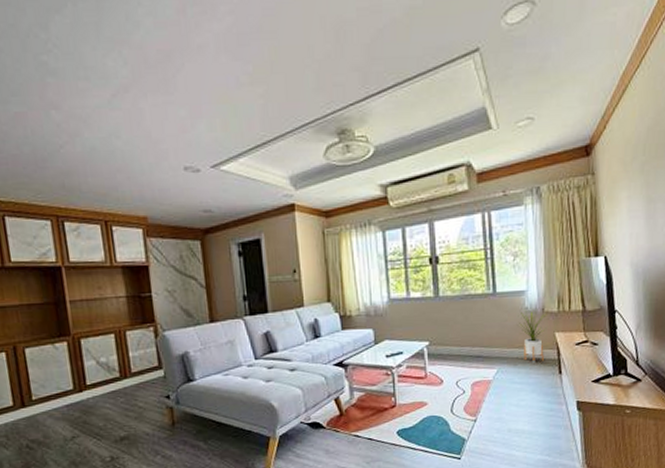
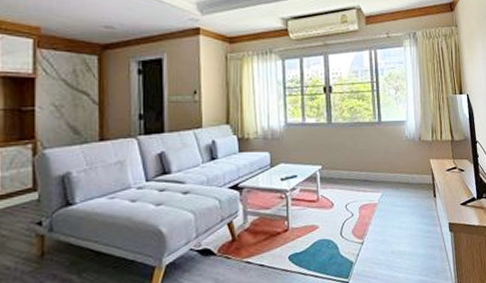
house plant: present [518,309,547,361] -> none [399,137,423,186]

